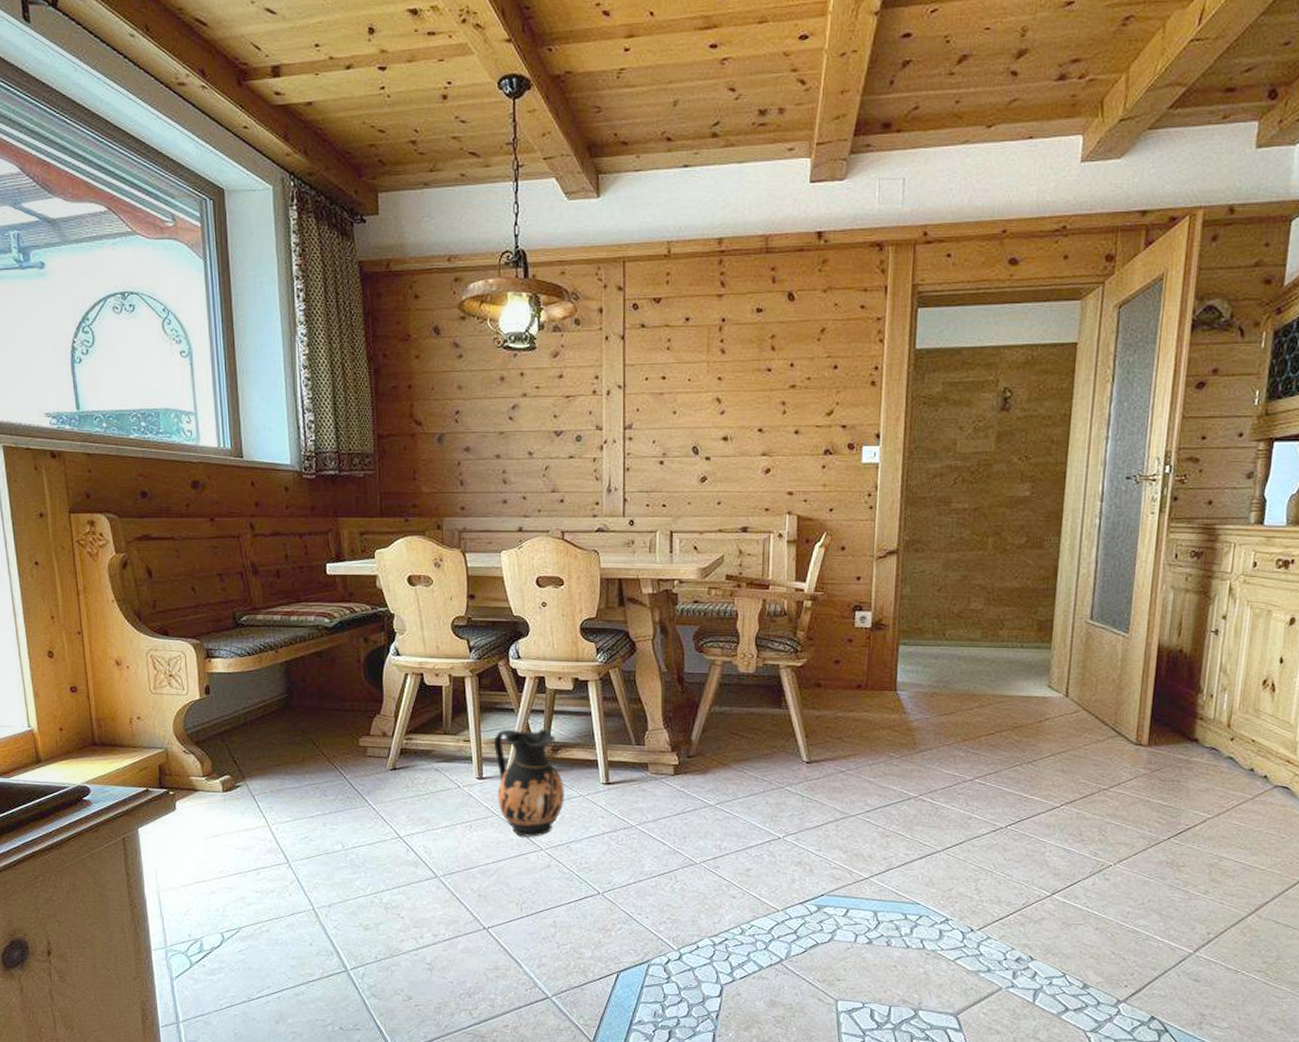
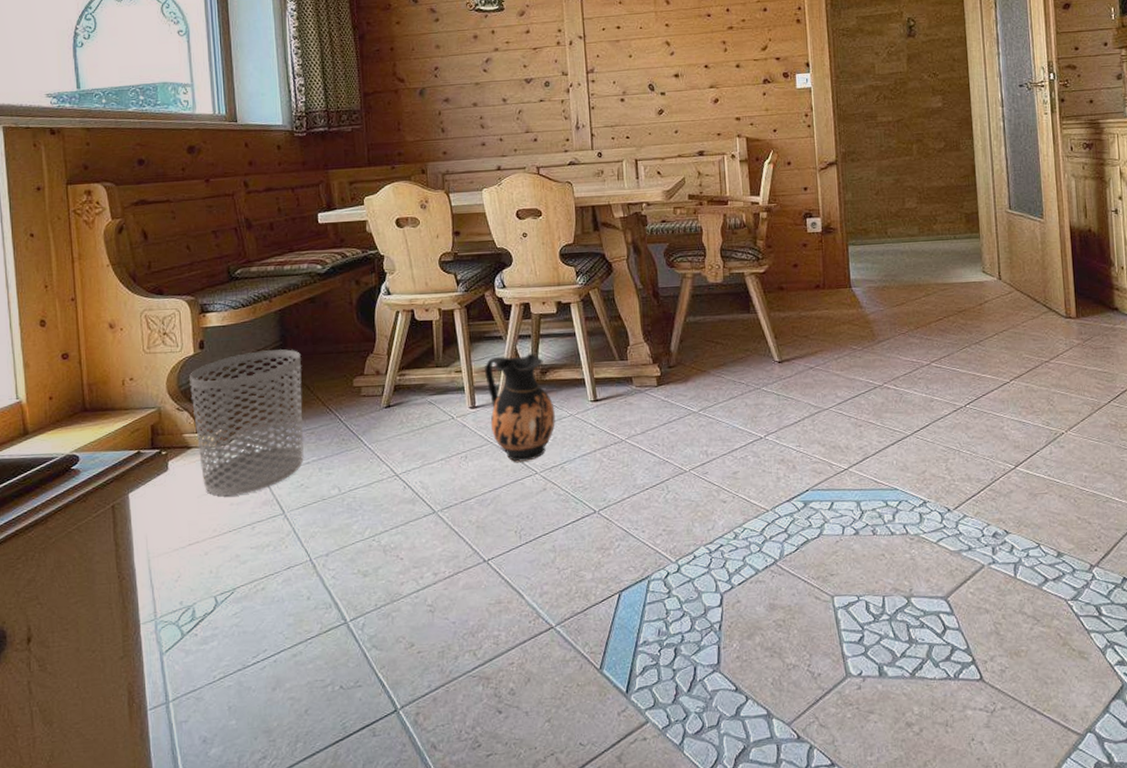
waste bin: none [196,700,309,841] -> present [190,349,304,497]

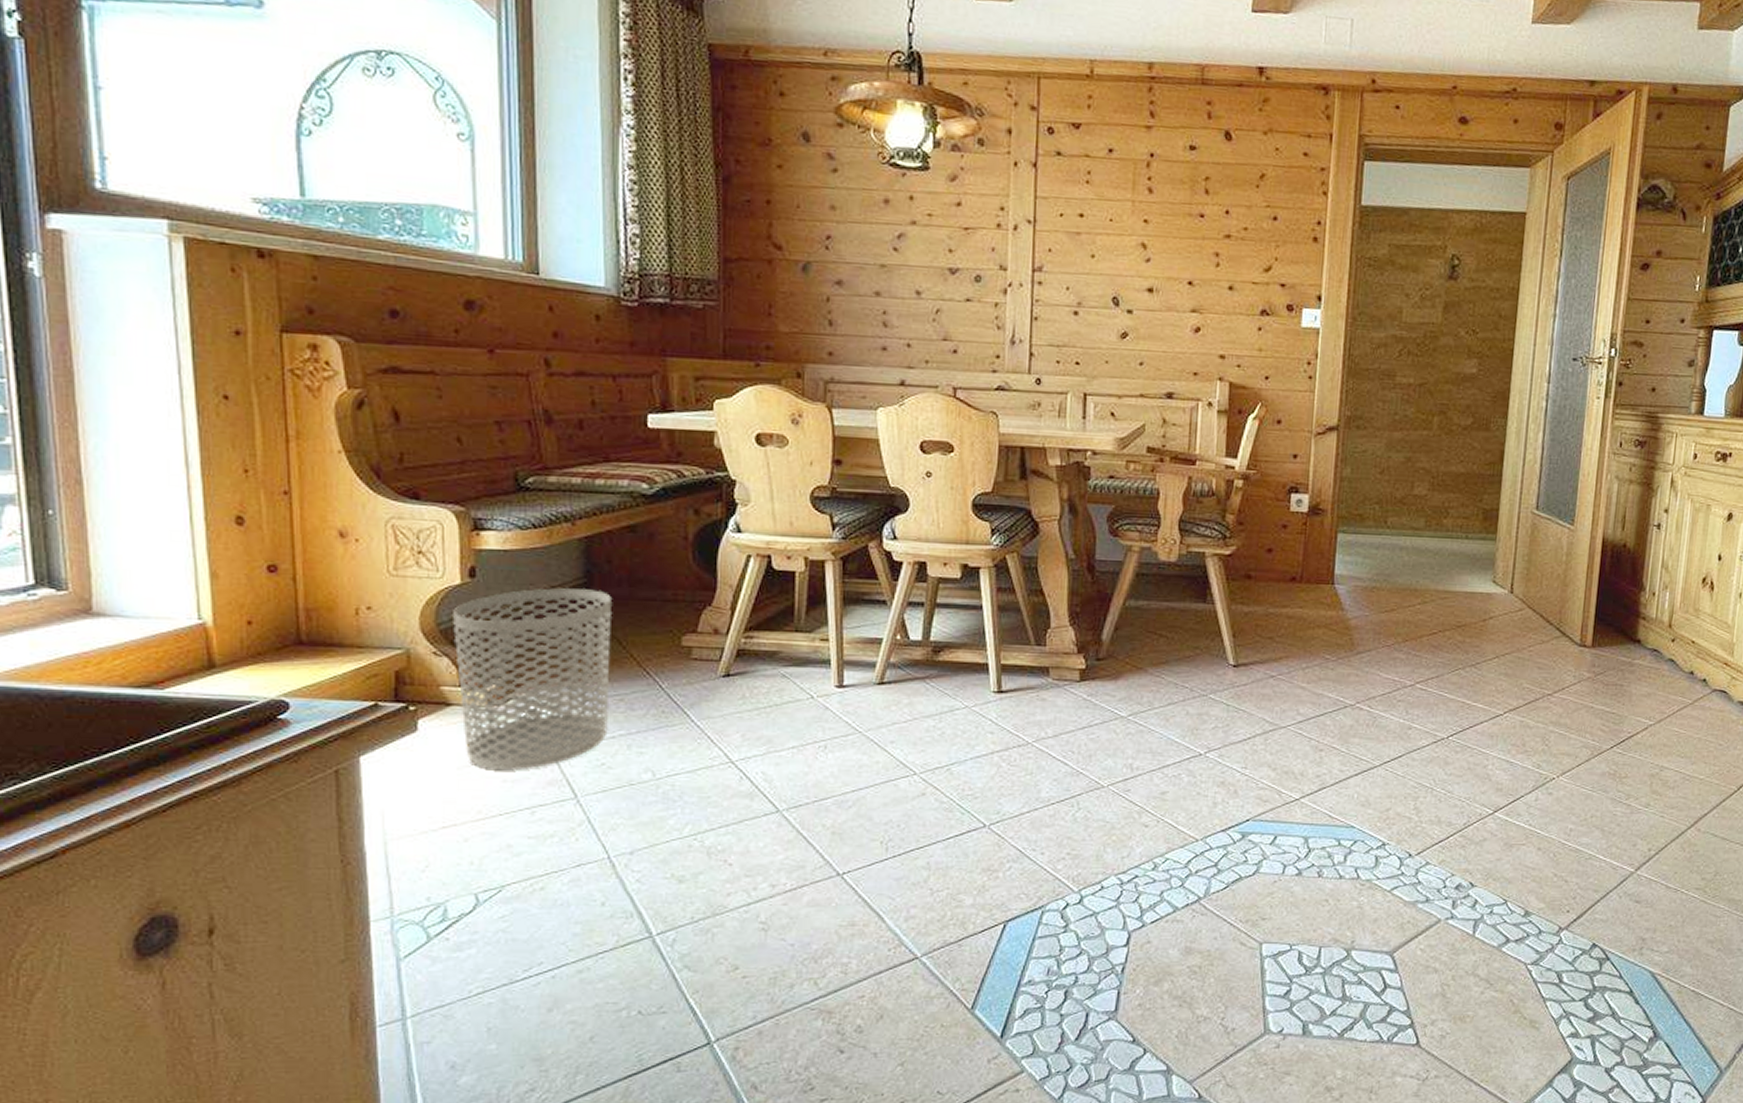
ceramic jug: present [485,353,555,462] -> none [860,625,946,758]

